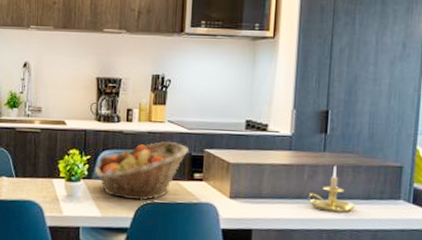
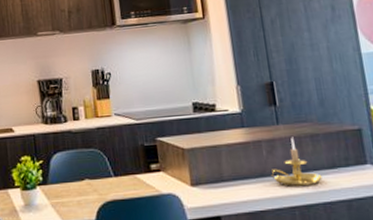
fruit basket: present [94,141,190,201] -> none [49,134,142,201]

